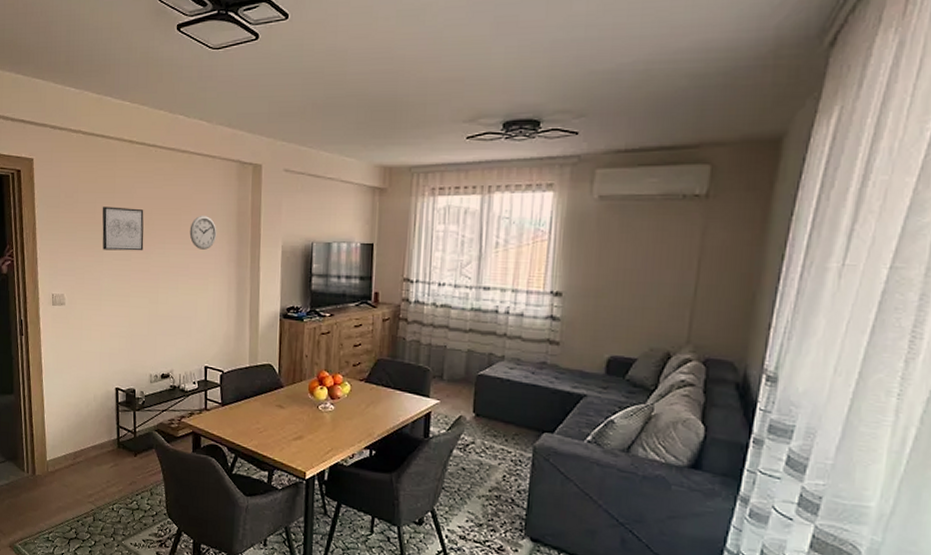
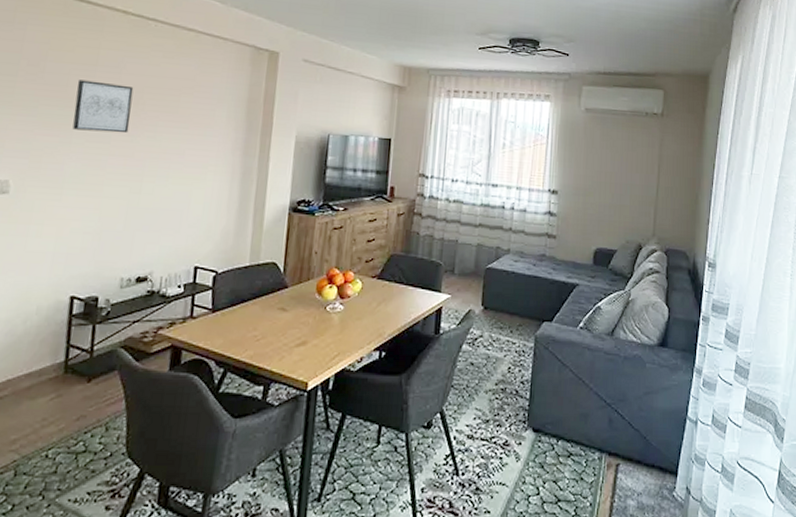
wall clock: present [189,215,217,250] -> none [189,98,223,136]

